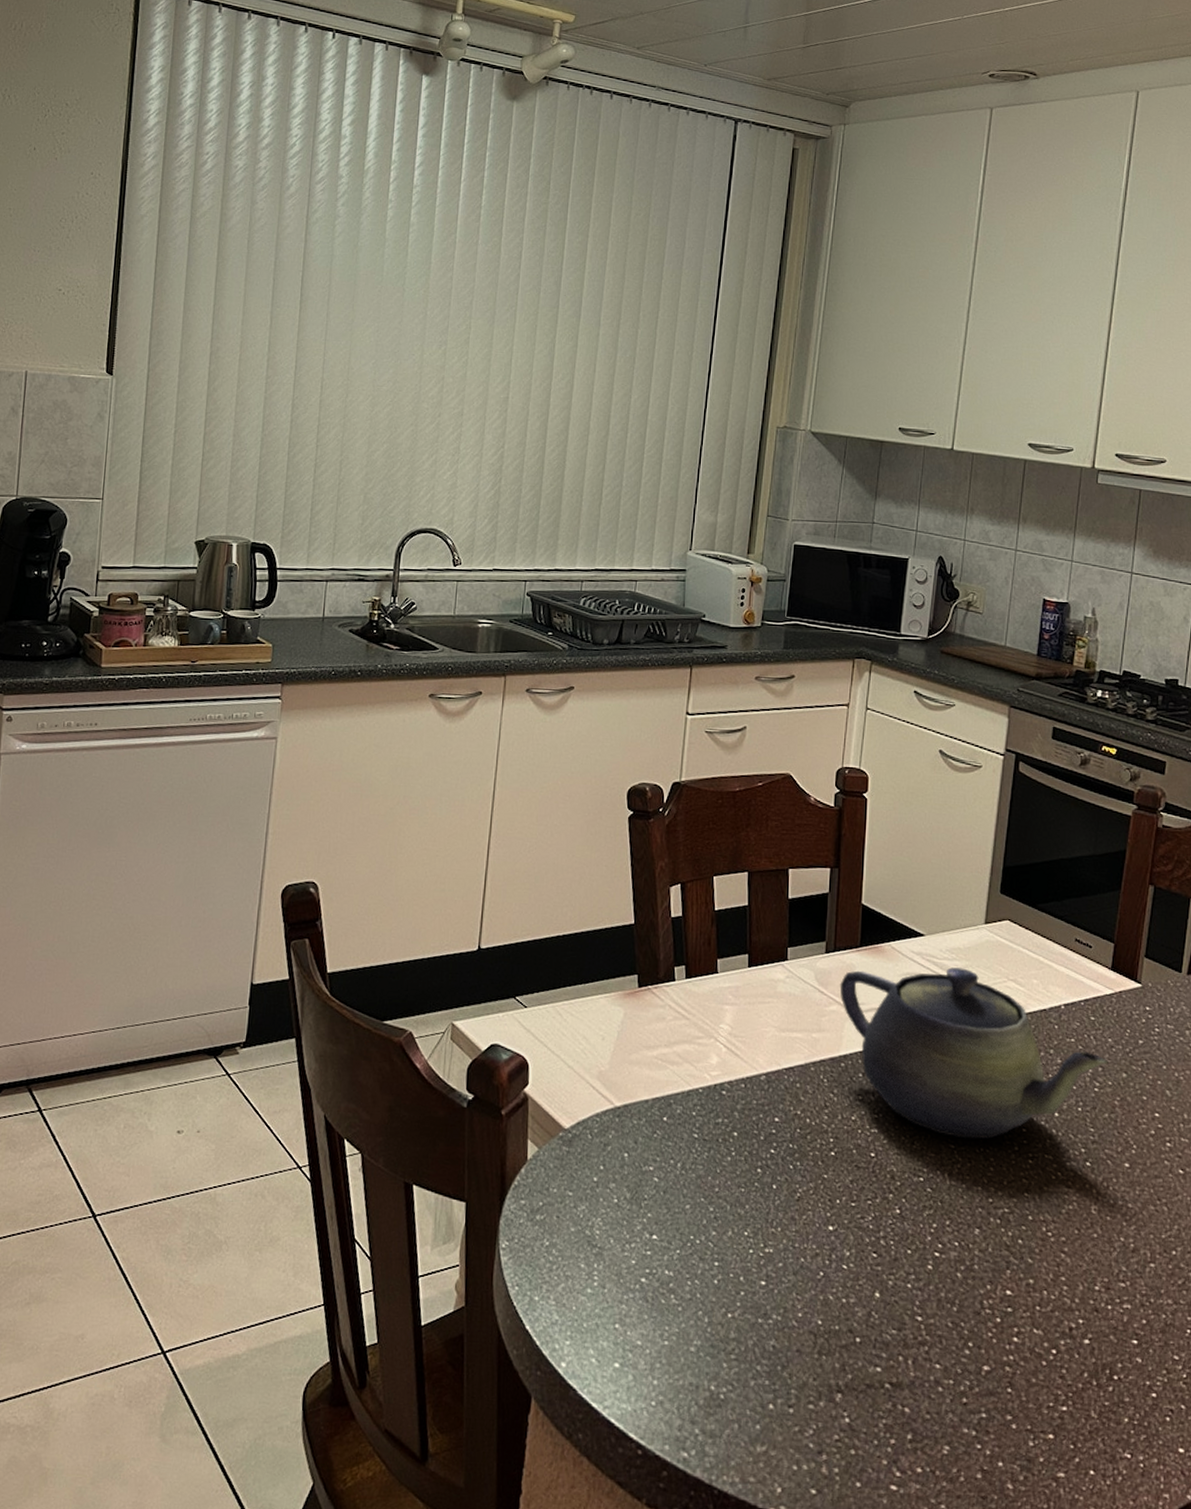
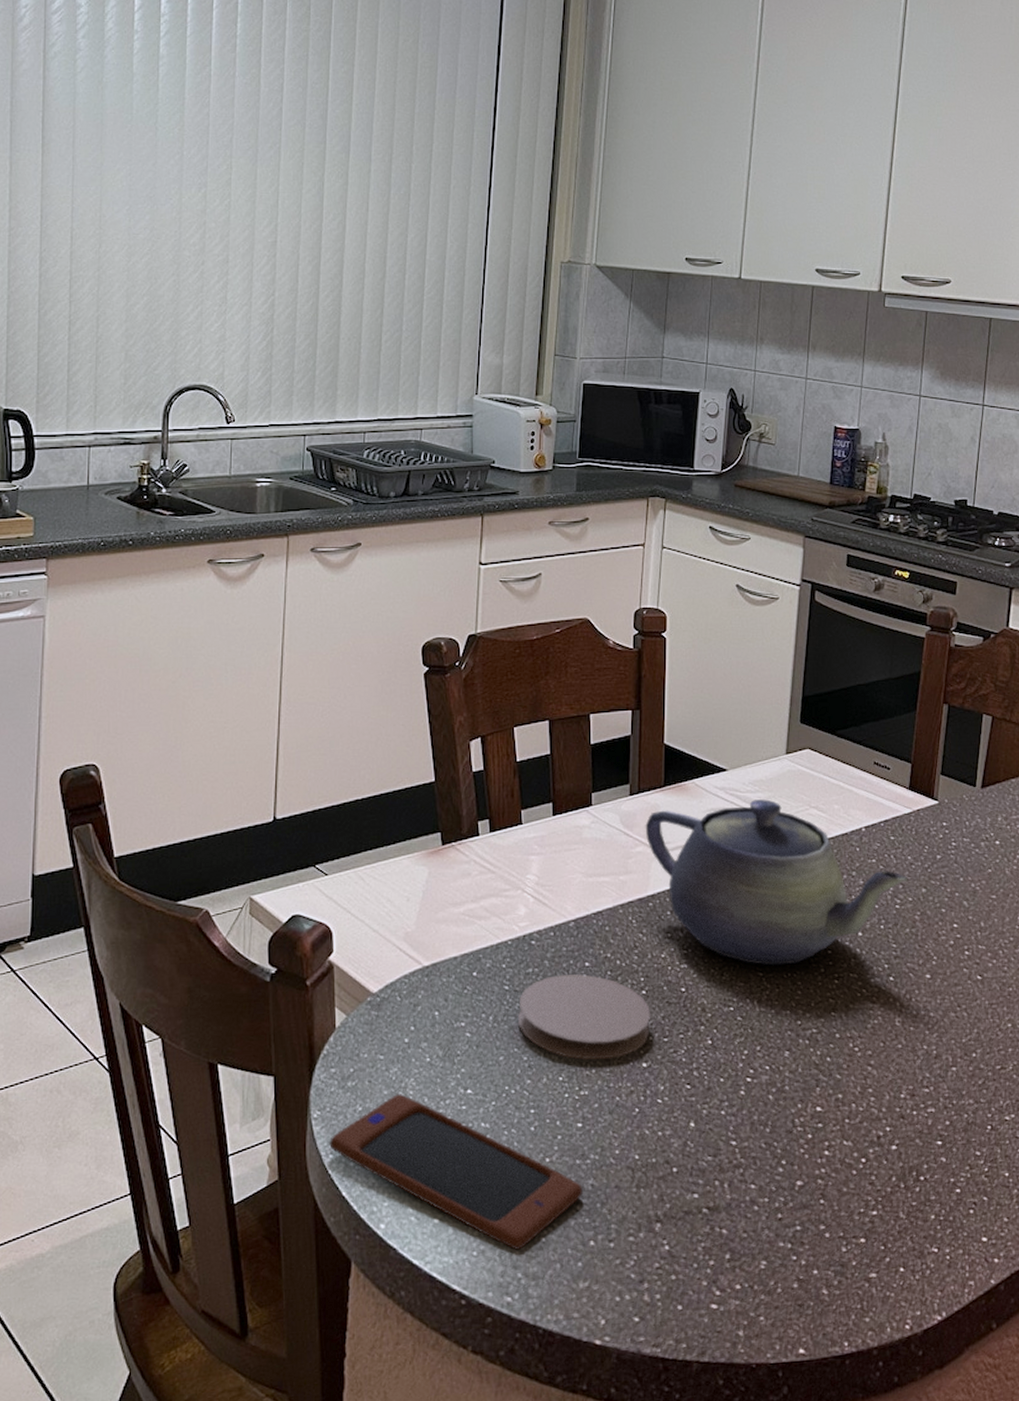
smartphone: none [514,1232,764,1405] -> present [328,1094,583,1250]
coaster: none [705,1128,839,1219] -> present [517,974,651,1060]

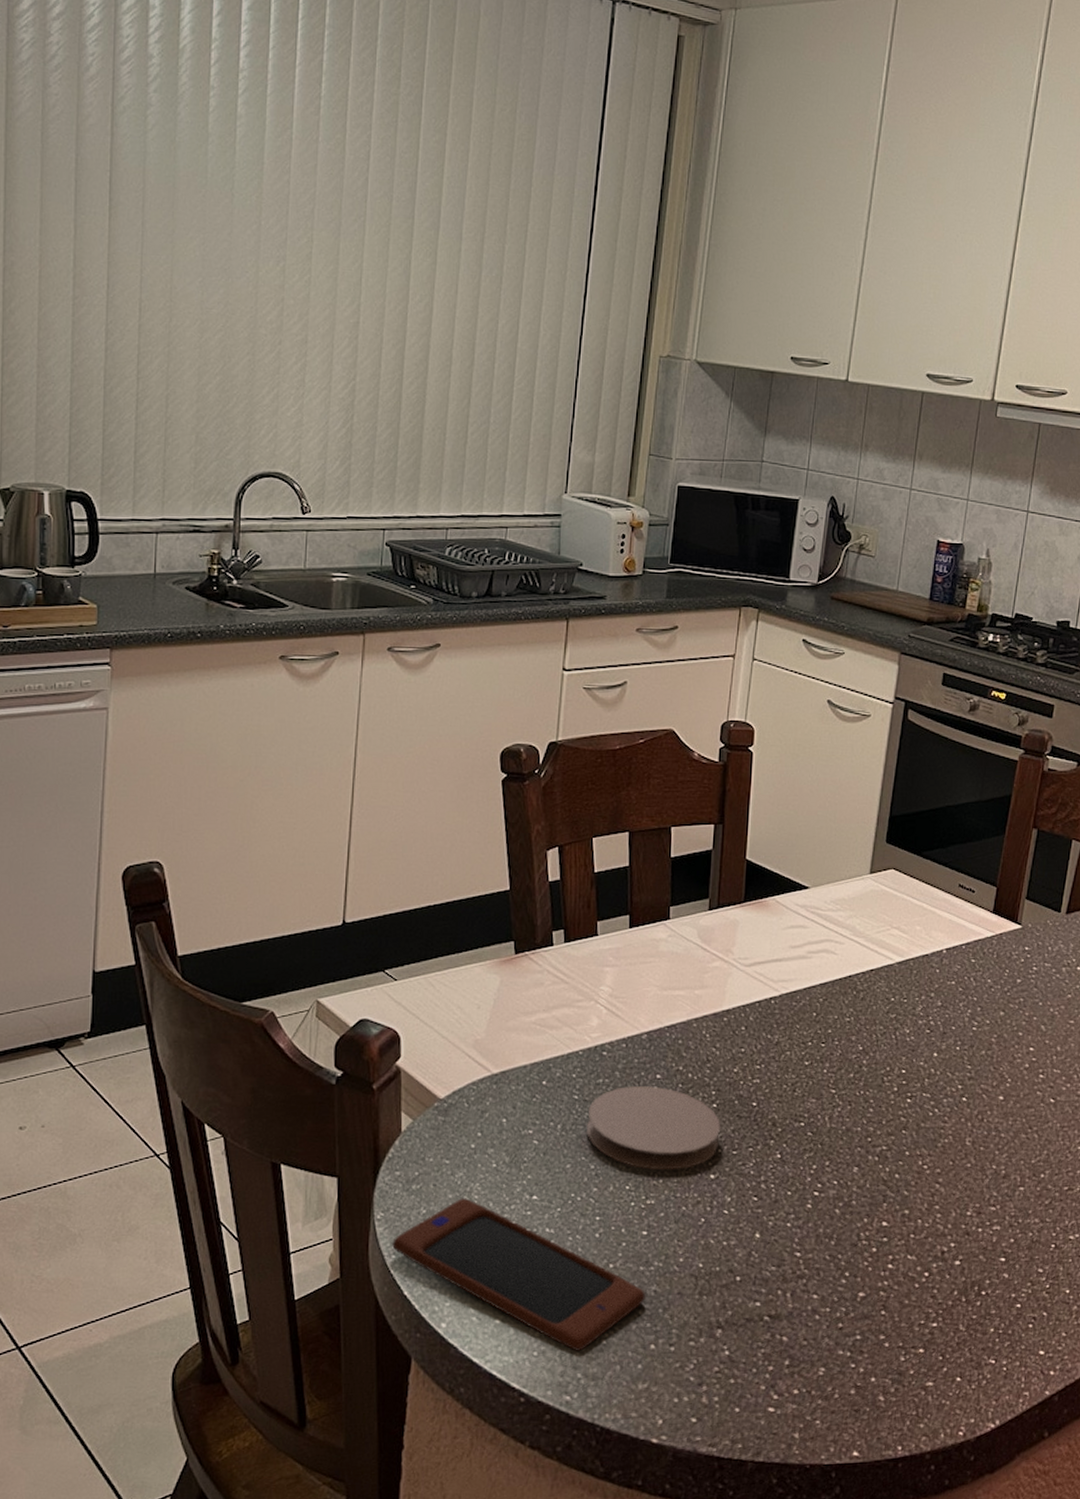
teapot: present [645,799,908,966] -> none [723,918,987,1083]

